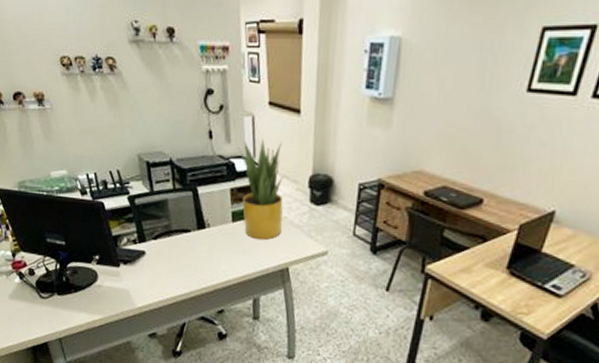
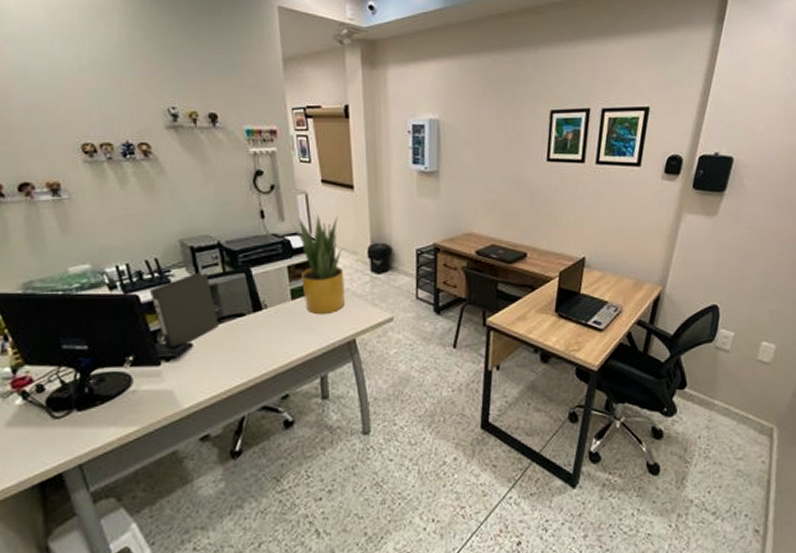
binder: none [112,186,168,256] -> present [149,272,219,351]

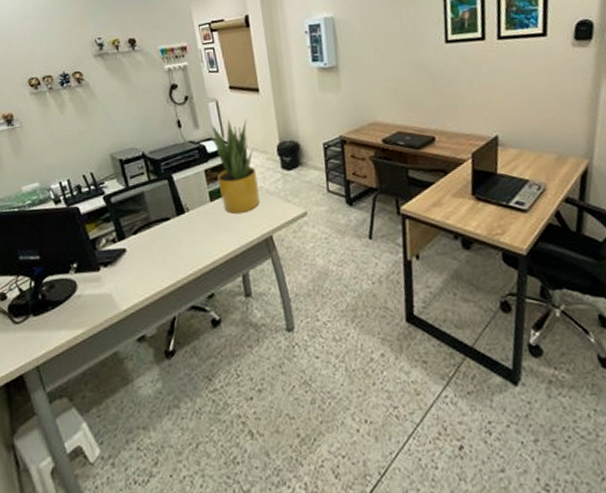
binder: present [149,272,219,351] -> none [87,182,148,257]

